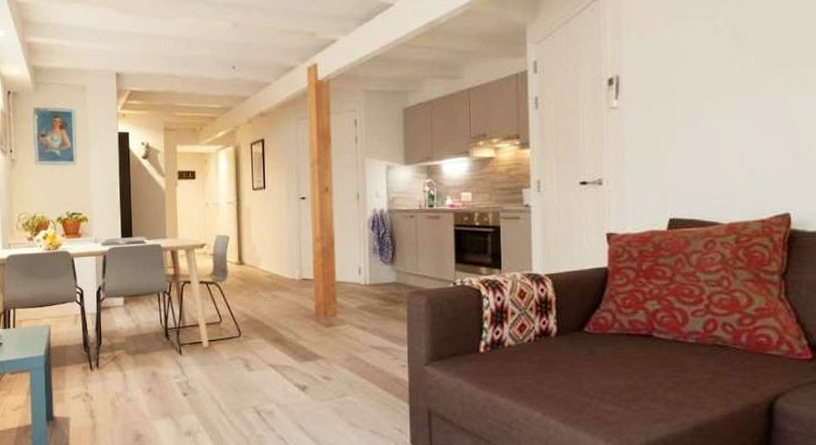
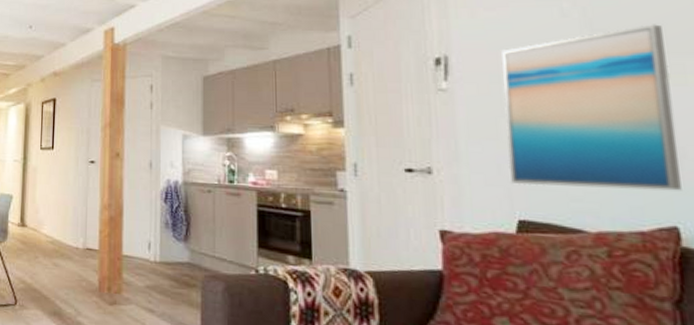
wall art: none [663,37,796,188] -> present [501,24,682,191]

